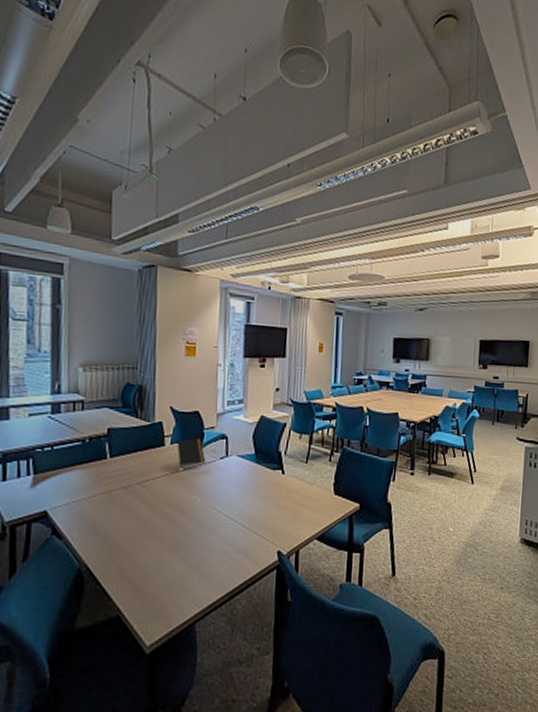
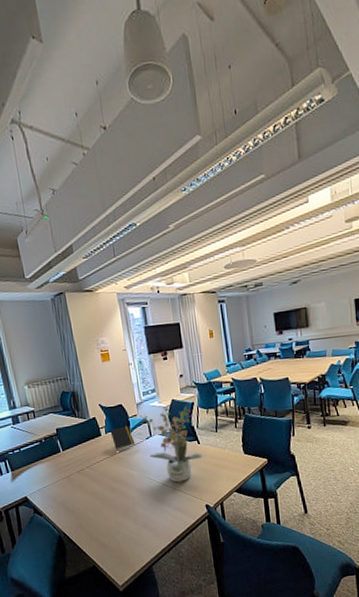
potted plant: none [217,423,288,518] -> present [139,405,205,483]

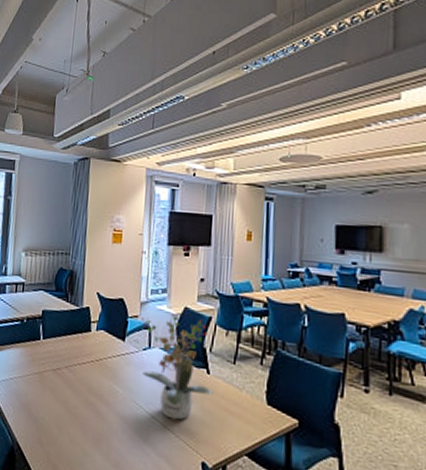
notepad: present [110,426,135,451] -> none [102,326,129,356]

